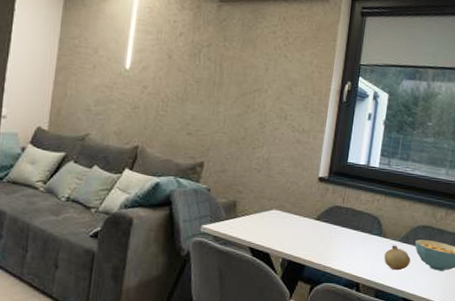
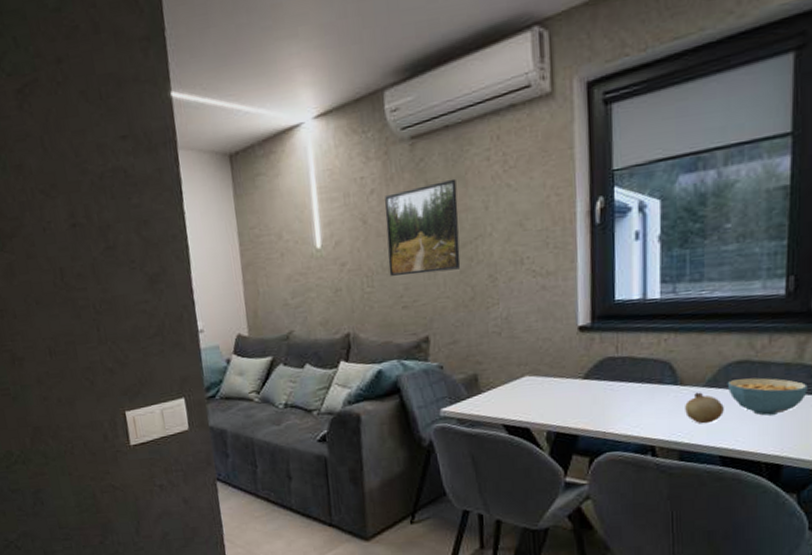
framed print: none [181,40,248,112] -> present [385,178,461,276]

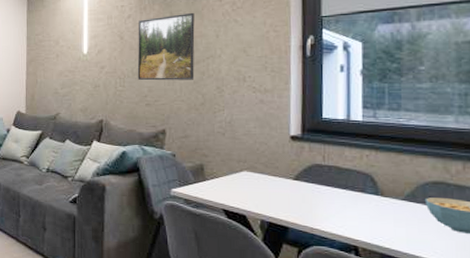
fruit: present [685,392,724,424] -> none [386,204,422,233]

